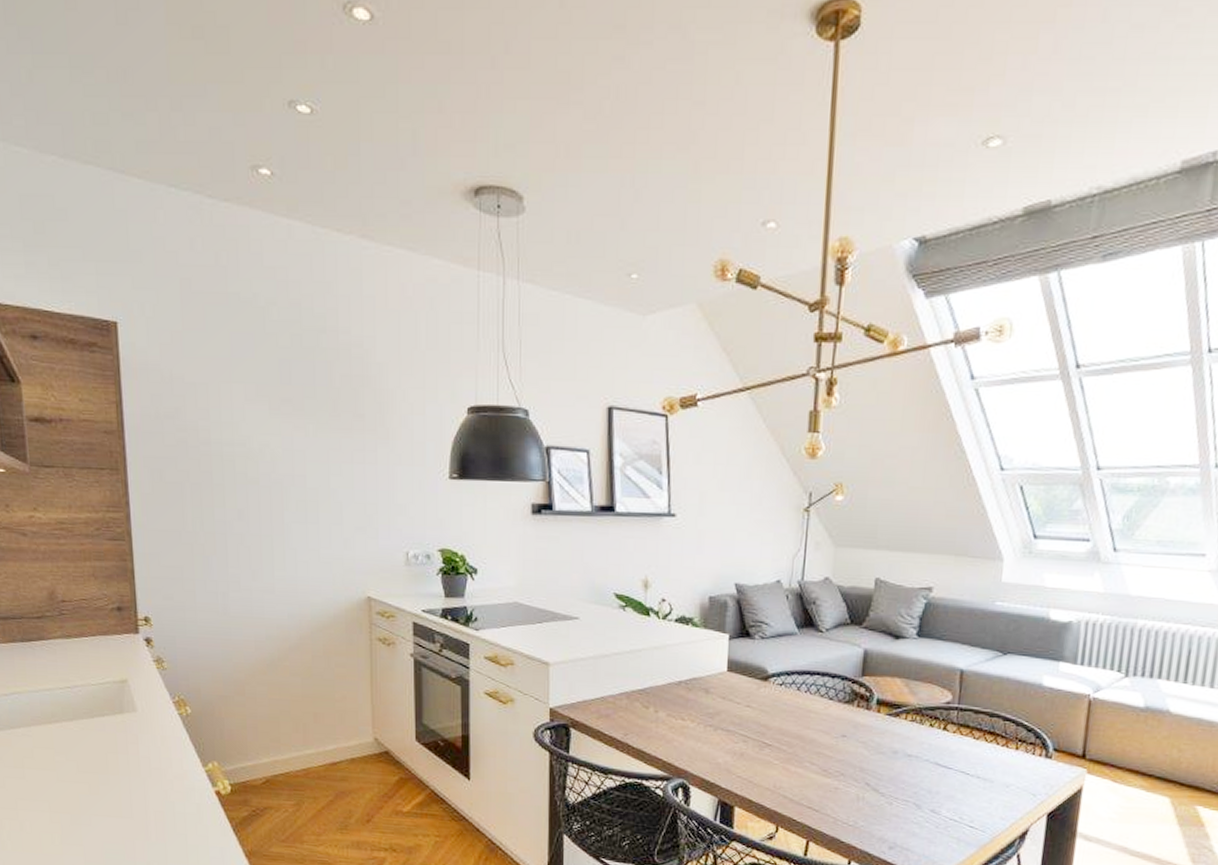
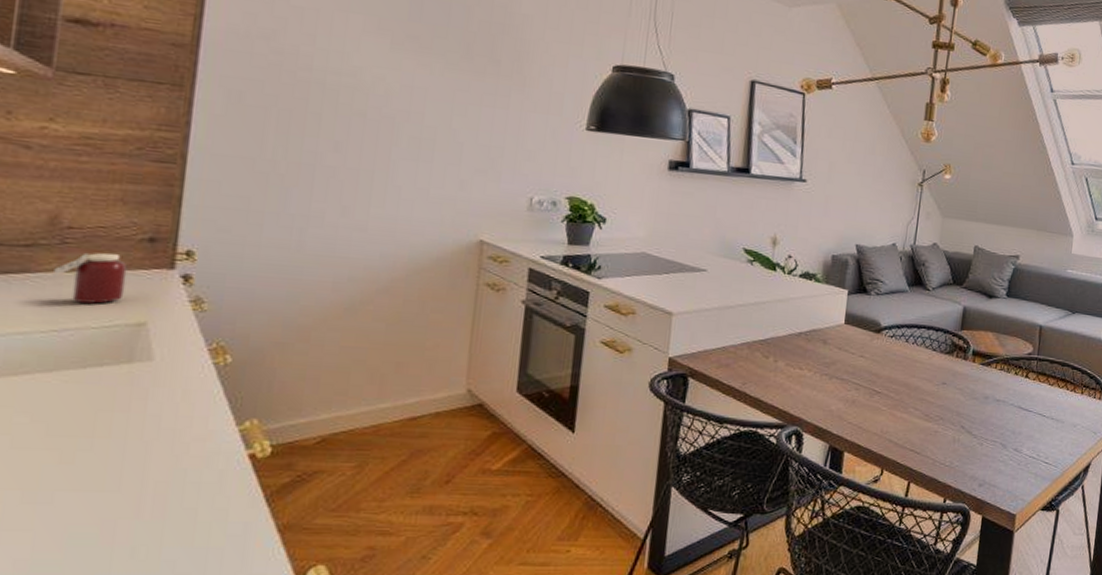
jar: none [58,621,109,665] -> present [51,252,128,304]

